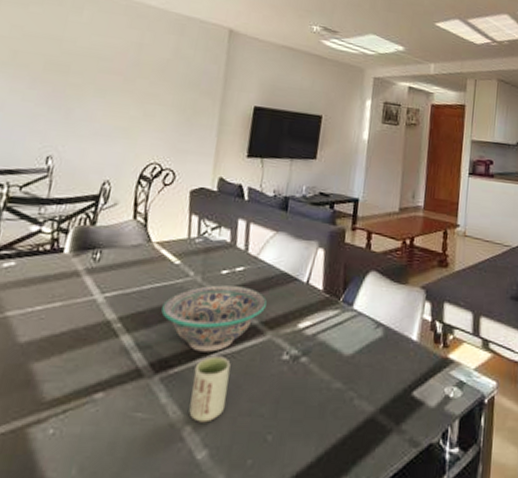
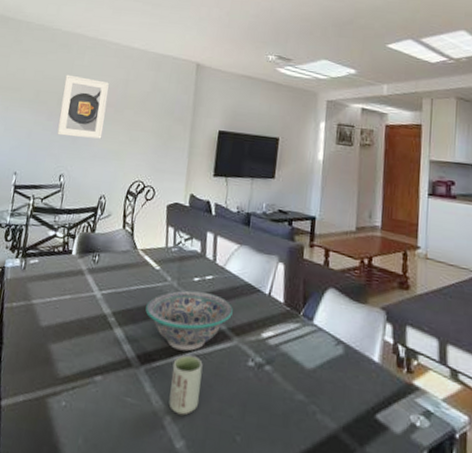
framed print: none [43,32,117,113] -> present [57,74,109,139]

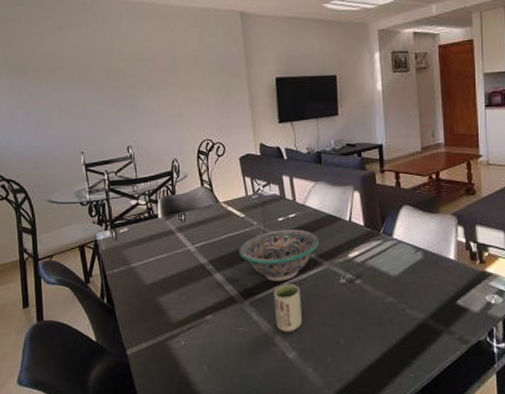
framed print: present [57,74,109,139] -> none [107,44,160,109]

